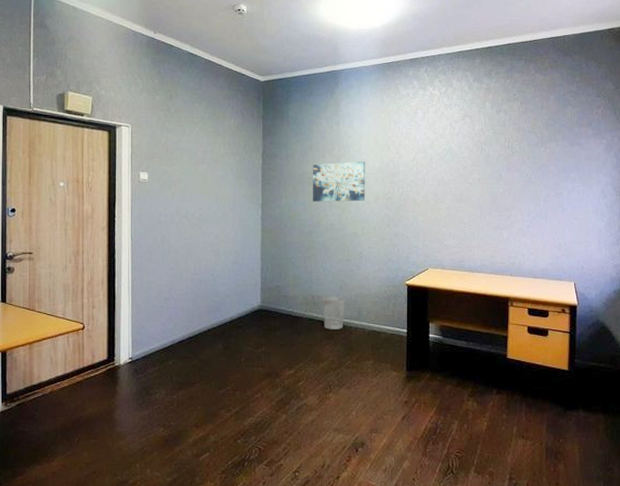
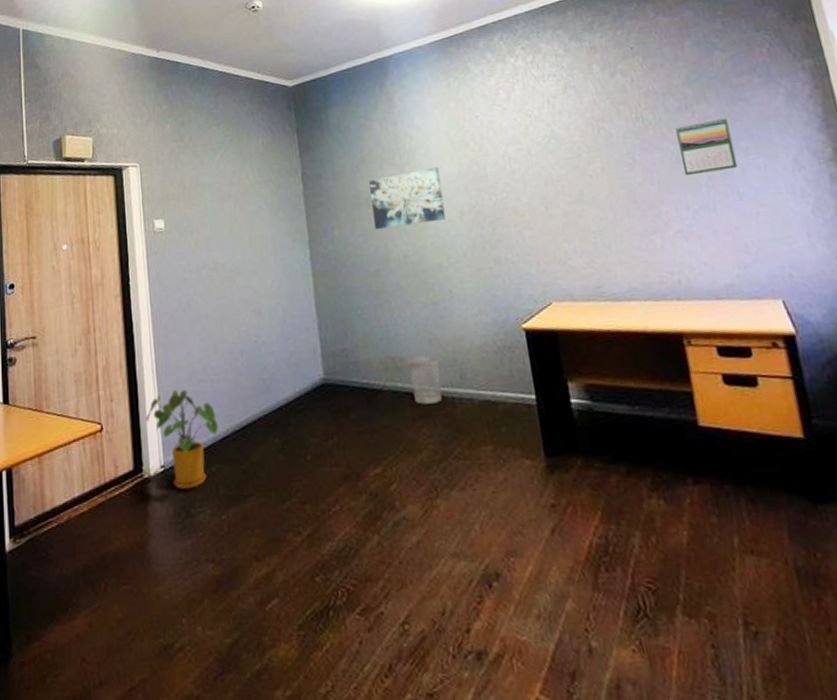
house plant: none [119,304,176,375] -> present [145,389,218,489]
calendar: none [531,155,566,192] -> present [675,118,738,176]

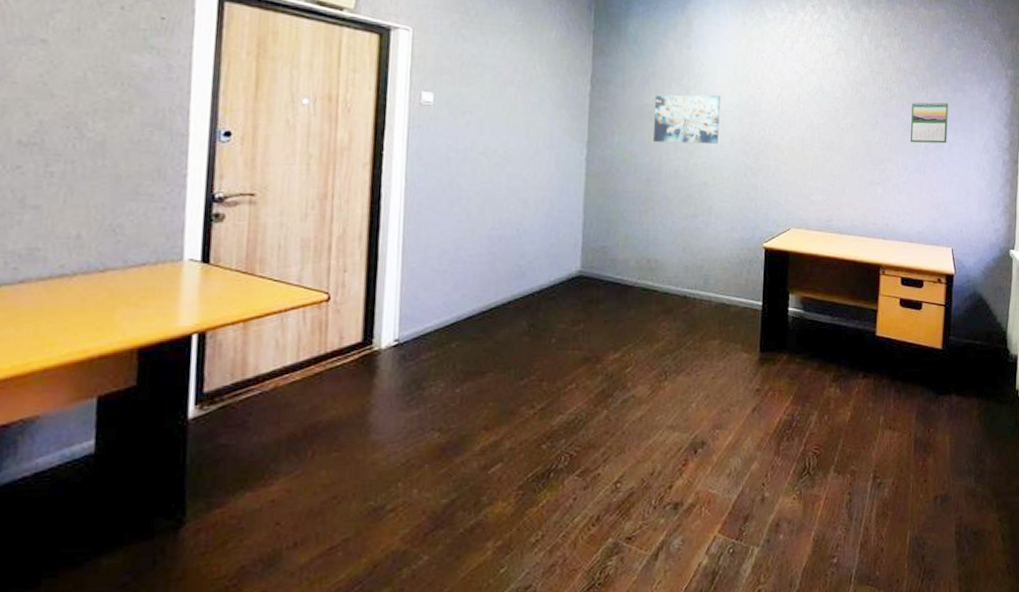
house plant: present [145,389,218,489] -> none [383,267,464,363]
wastebasket: present [406,355,443,405] -> none [660,261,690,302]

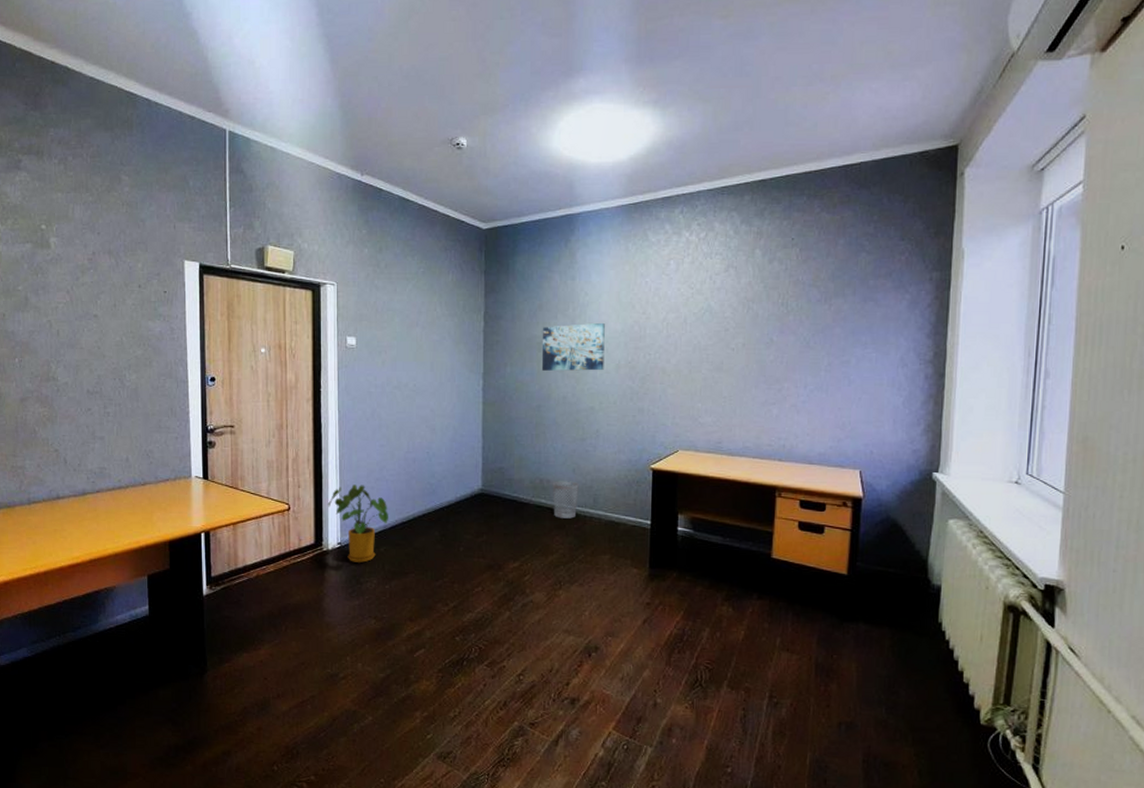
house plant: none [383,267,464,363] -> present [327,484,388,563]
wastebasket: none [660,261,690,302] -> present [552,481,580,519]
calendar: present [910,101,948,144] -> none [810,314,856,360]

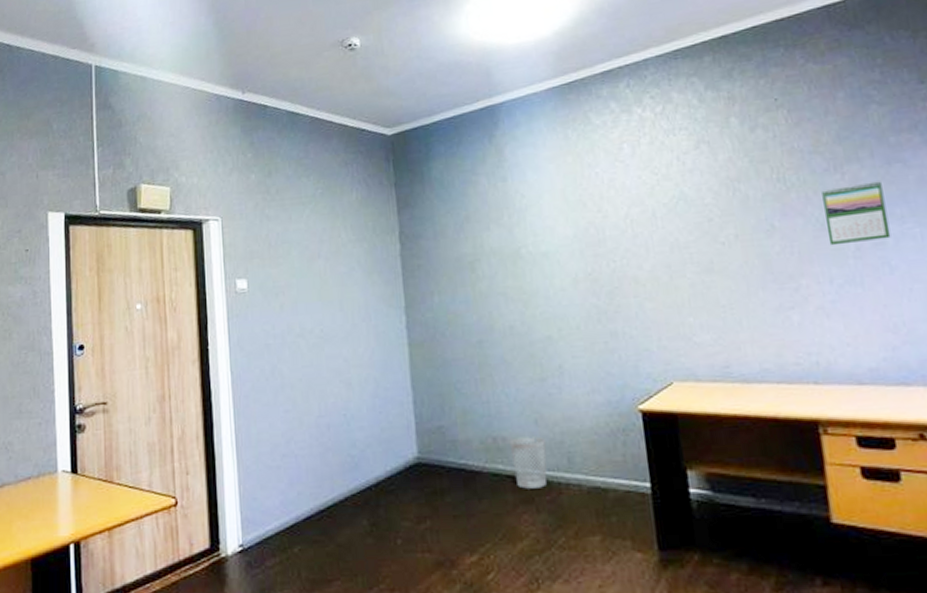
house plant: present [327,484,388,563] -> none [223,464,301,570]
wall art: present [541,322,605,371] -> none [474,228,558,296]
calendar: none [810,314,856,360] -> present [822,181,891,246]

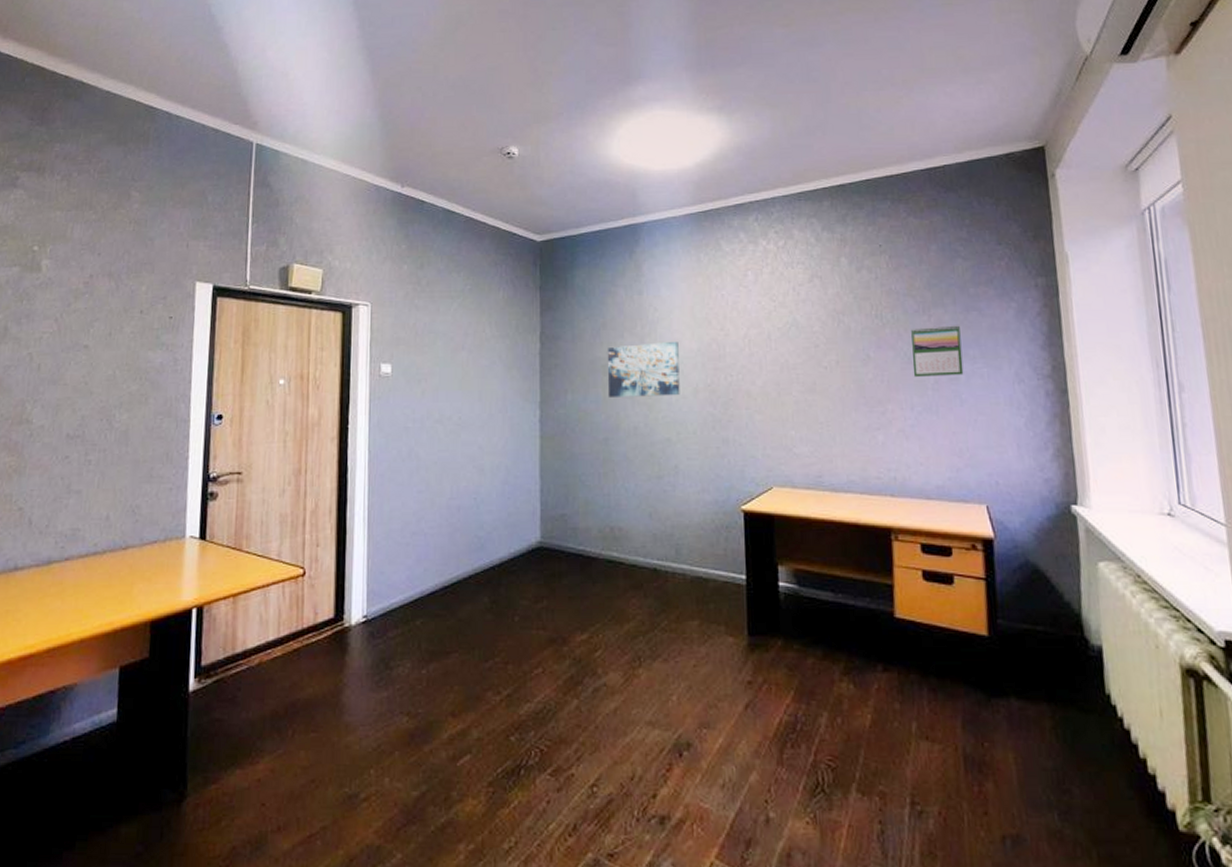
wall art: none [474,228,558,296] -> present [607,341,680,397]
wastebasket: present [509,436,548,489] -> none [625,528,658,575]

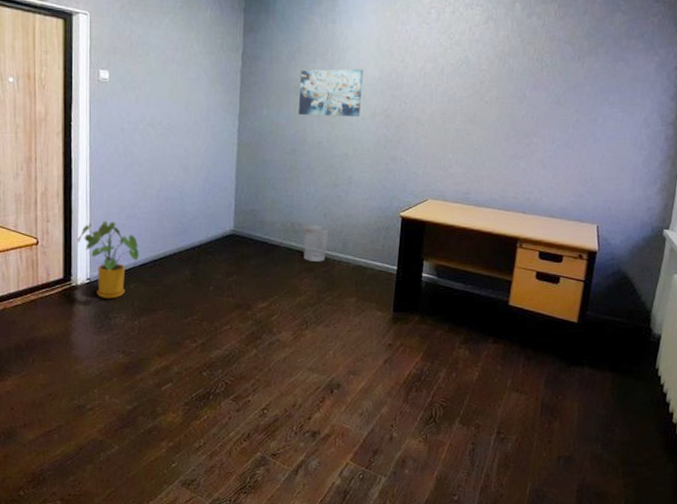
house plant: none [351,541,426,641] -> present [76,221,139,299]
wastebasket: none [625,528,658,575] -> present [303,224,331,262]
calendar: present [911,325,964,378] -> none [559,72,607,117]

